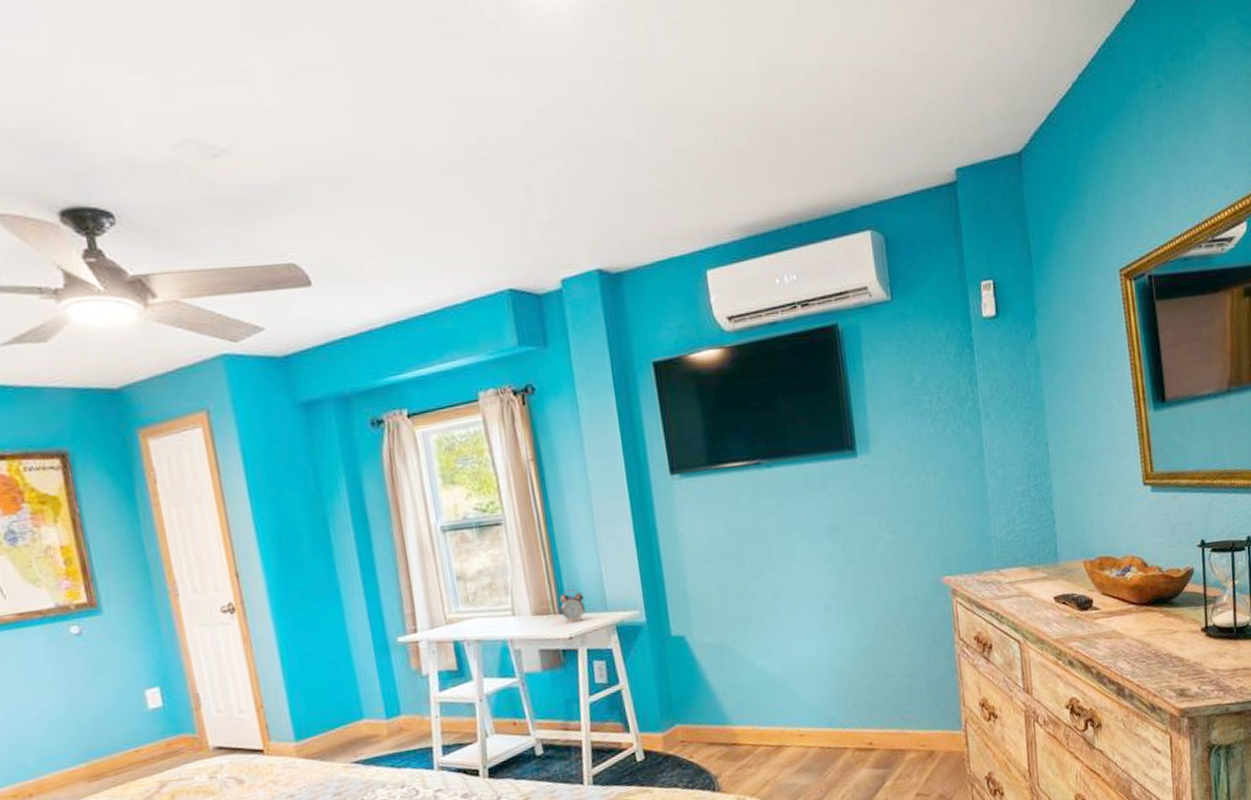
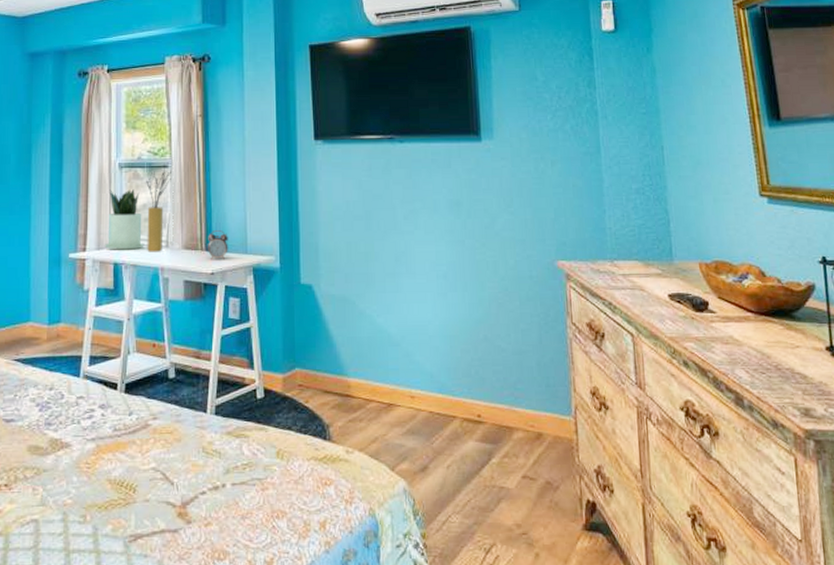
planter: none [434,555,487,627] -> present [105,189,144,250]
vase: none [477,527,509,624] -> present [146,168,171,252]

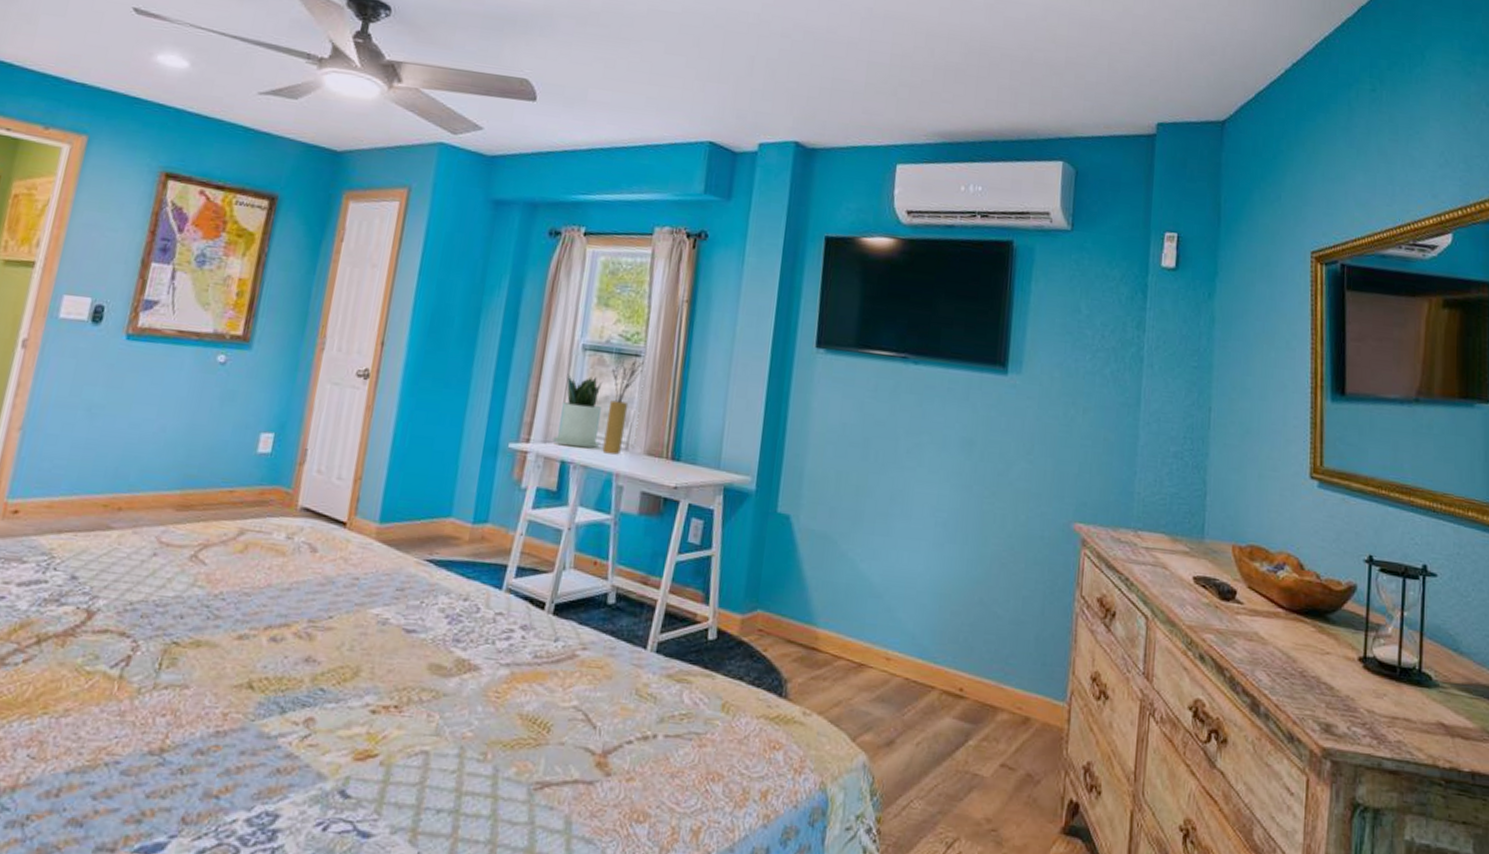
alarm clock: present [207,230,228,260] -> none [673,438,700,474]

